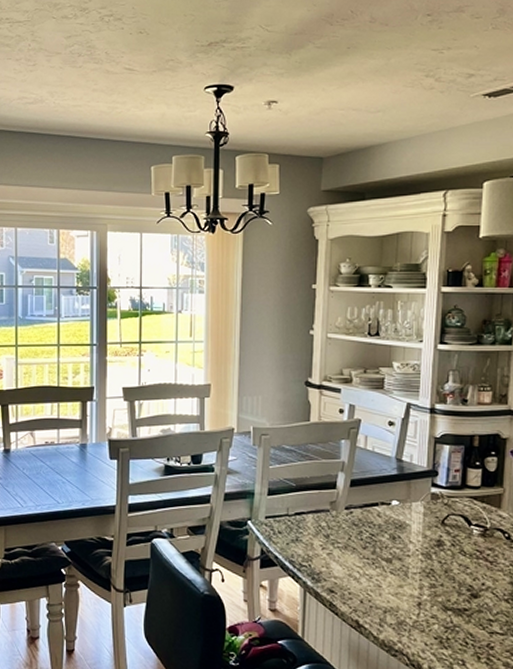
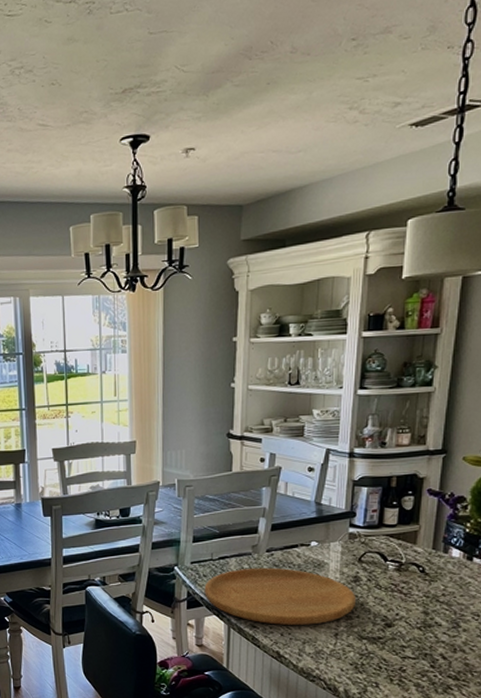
cutting board: none [279,526,440,592] -> present [204,567,357,625]

